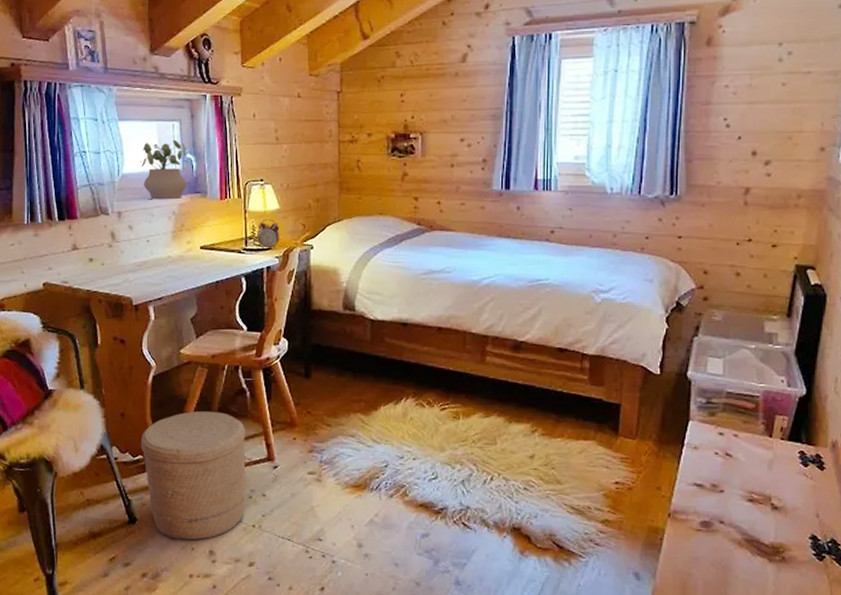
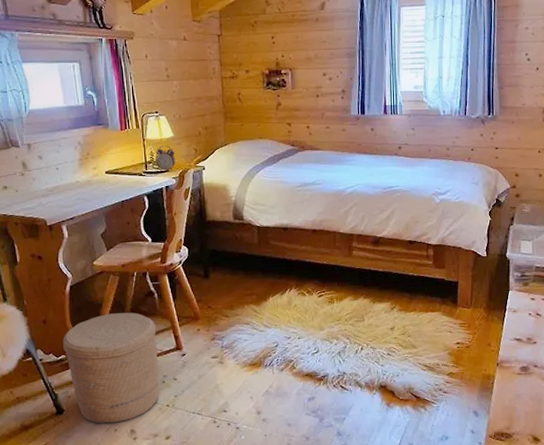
potted plant: present [140,139,187,200] -> none [45,78,90,132]

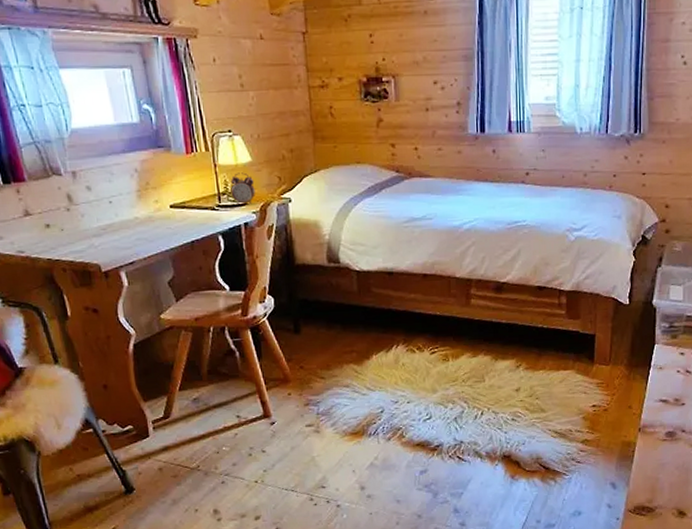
woven basket: present [63,313,160,424] -> none [128,375,246,504]

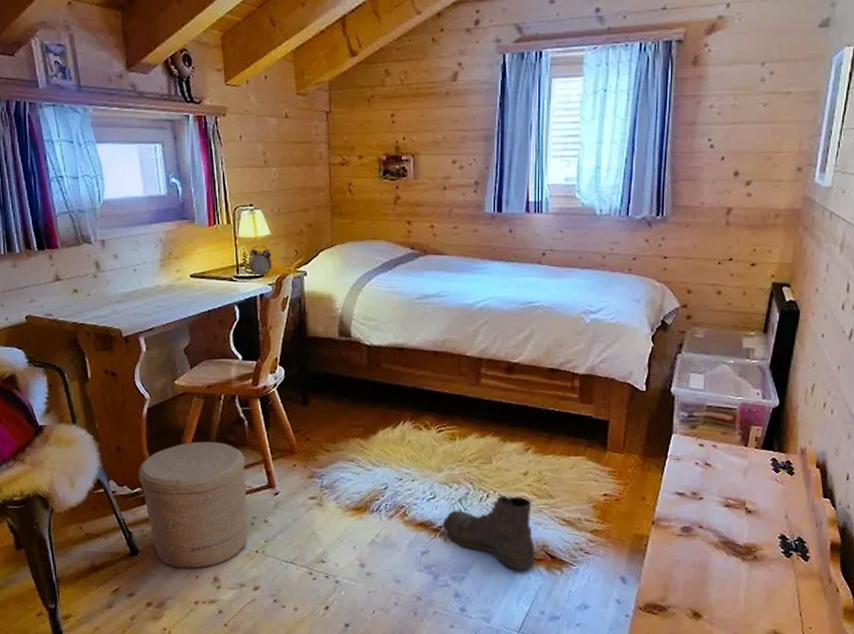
woven basket: none [128,375,246,504] -> present [139,442,248,569]
boot: none [439,412,530,484] -> present [442,496,535,571]

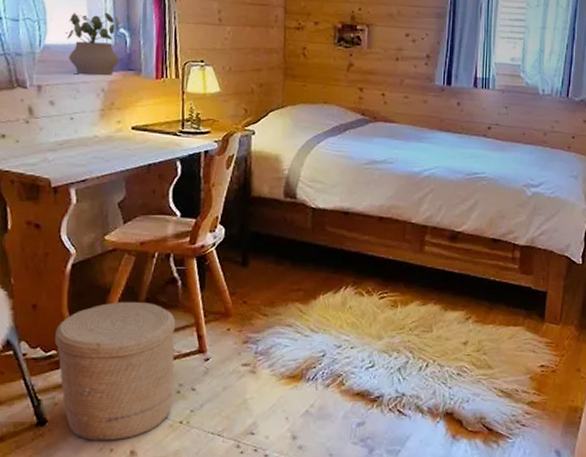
potted plant: none [122,163,173,227] -> present [65,12,120,76]
alarm clock: present [249,245,272,277] -> none [195,101,220,134]
boot: present [442,496,535,571] -> none [380,366,473,444]

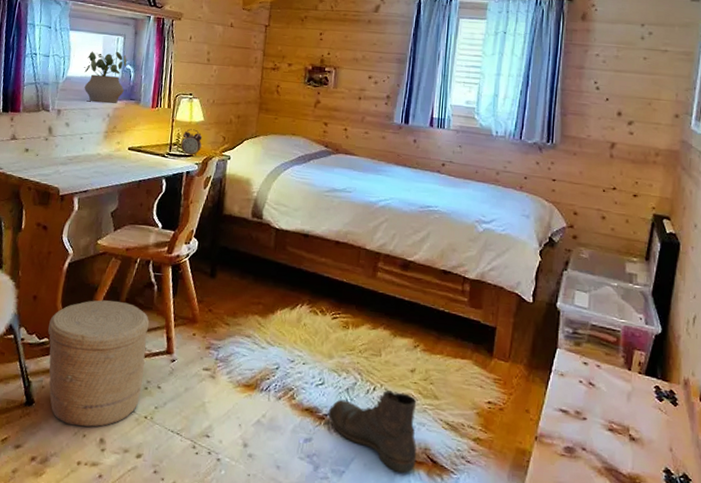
alarm clock: none [195,101,220,134] -> present [181,128,203,157]
boot: none [380,366,473,444] -> present [328,390,417,473]

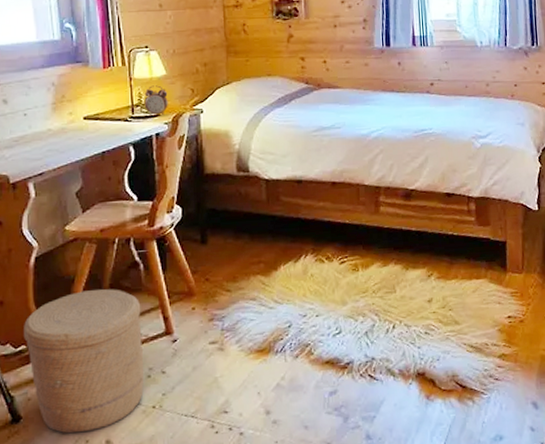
potted plant: present [84,51,127,104] -> none [14,9,67,72]
boot: present [328,390,417,473] -> none [349,324,446,405]

